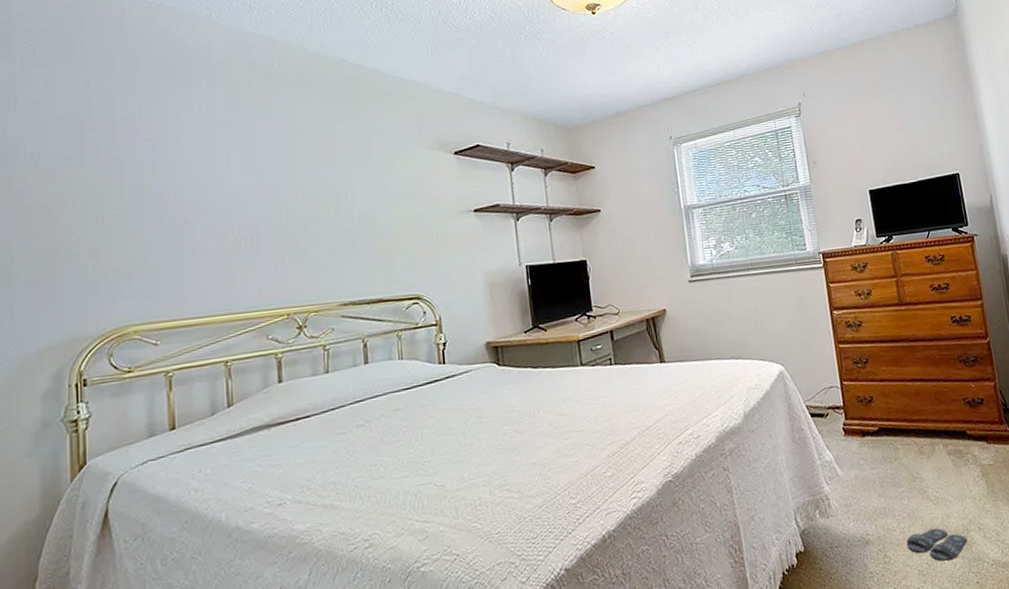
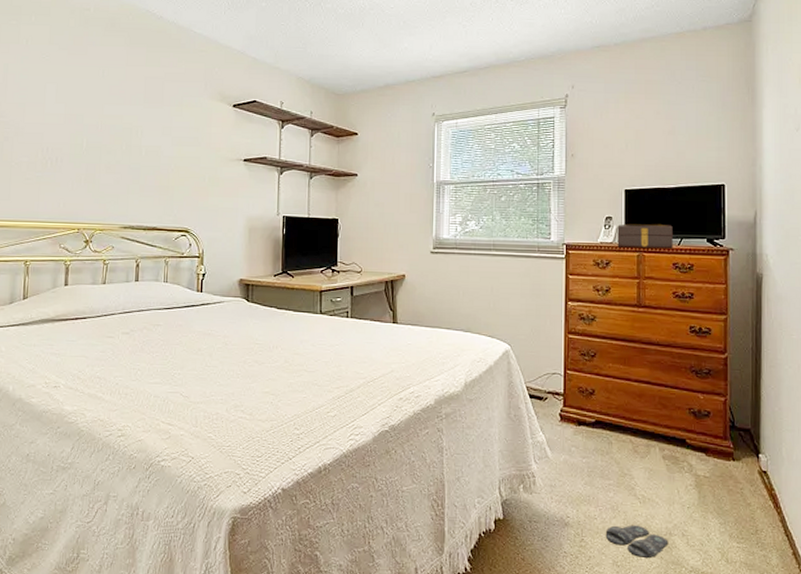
jewelry box: none [868,218,923,250] -> present [617,223,673,249]

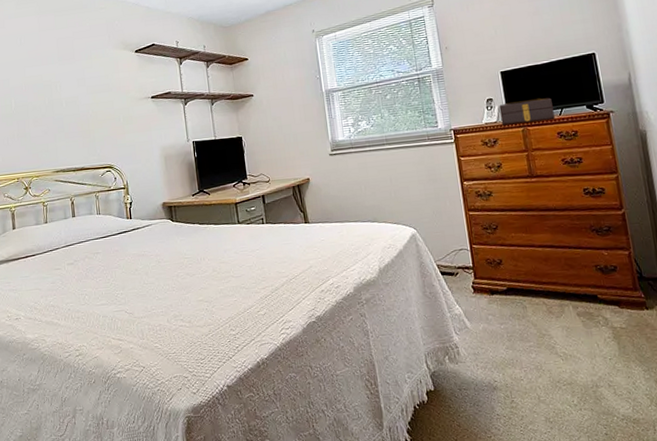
slippers: present [605,525,669,558] -> none [533,381,597,412]

